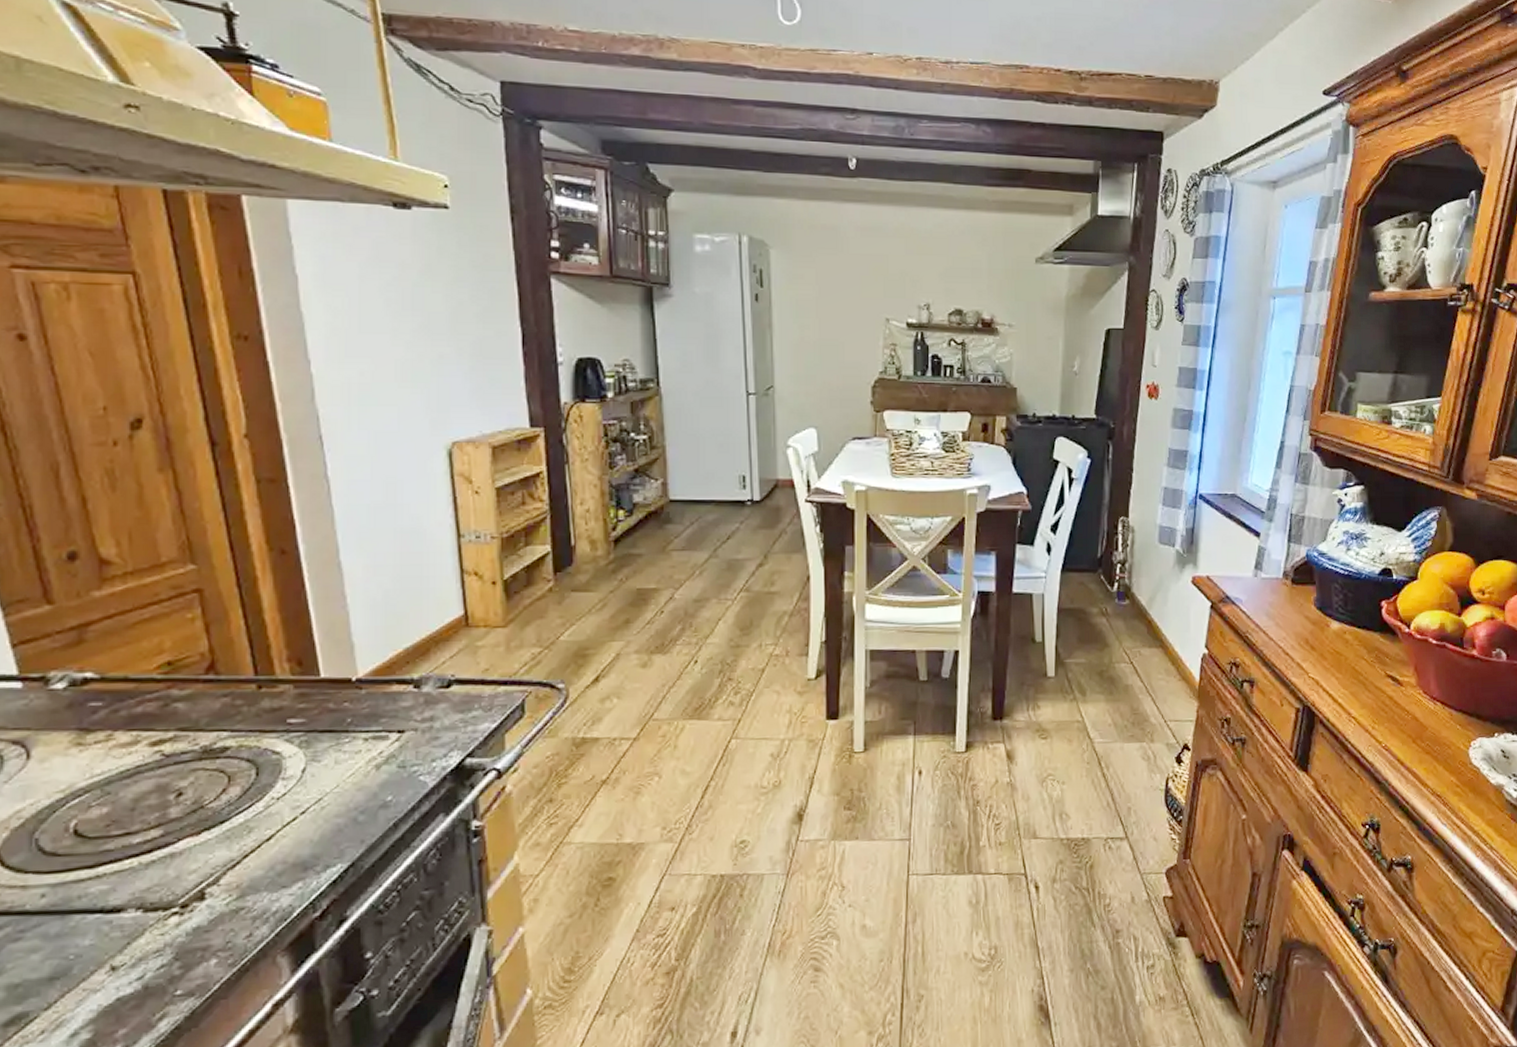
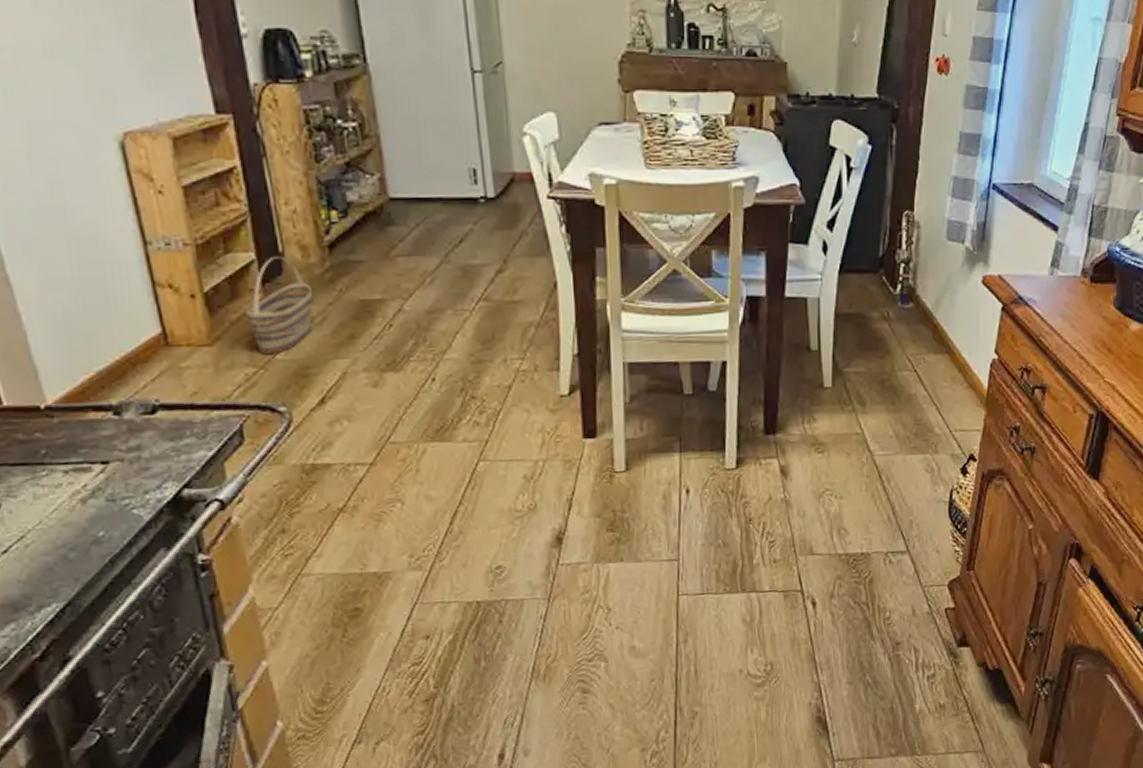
basket: none [536,548,596,637] -> present [244,256,313,355]

